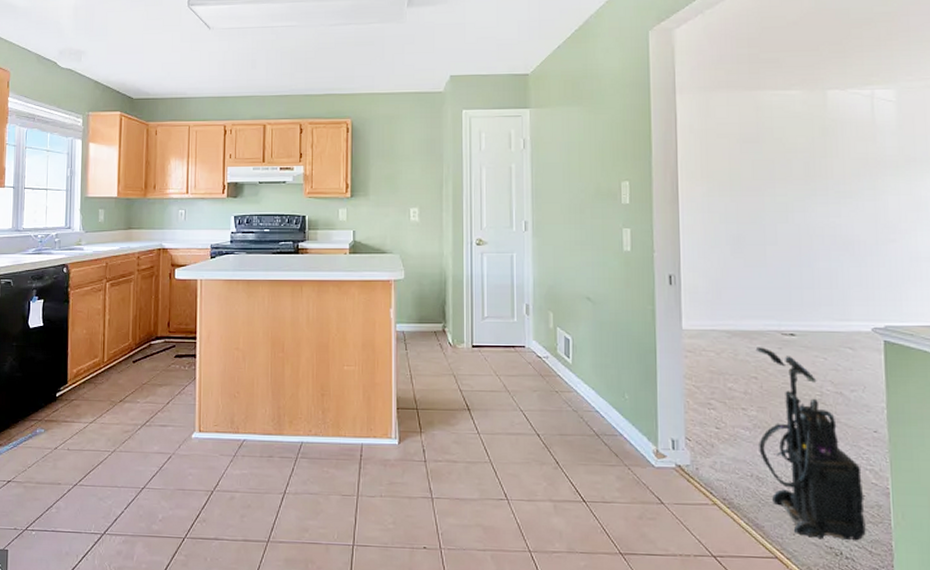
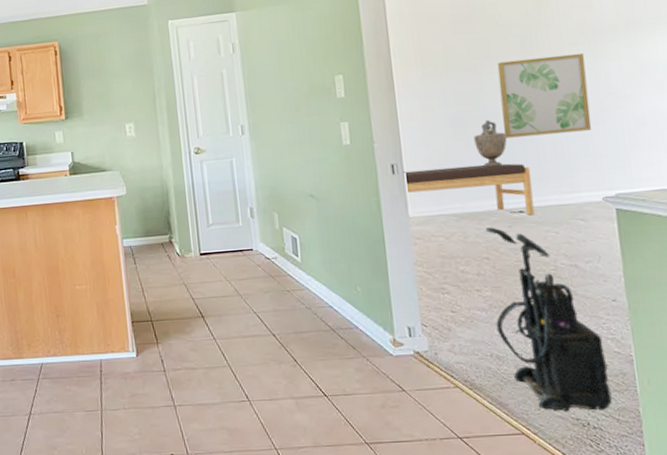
bench: none [680,283,805,339] -> present [403,163,535,216]
decorative urn: none [752,240,784,287] -> present [474,119,508,167]
wall art: none [780,184,867,261] -> present [497,52,592,139]

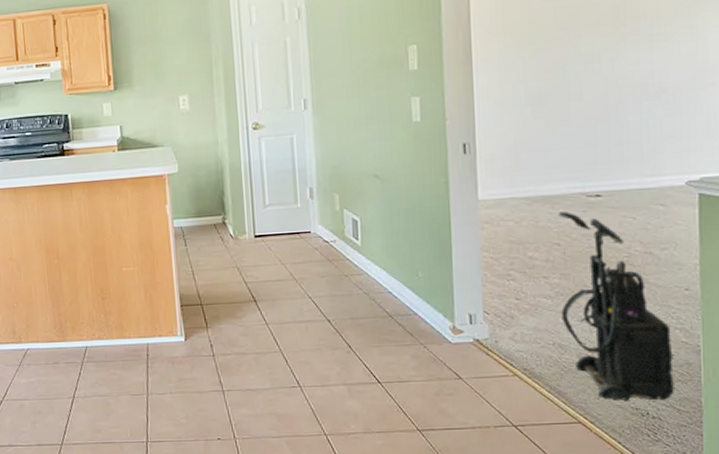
bench: present [403,163,535,216] -> none [475,143,612,200]
decorative urn: present [474,119,508,167] -> none [554,96,590,147]
wall art: present [497,52,592,139] -> none [585,23,682,117]

